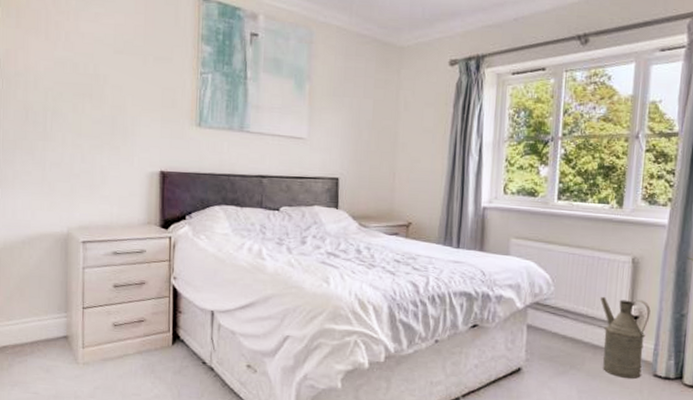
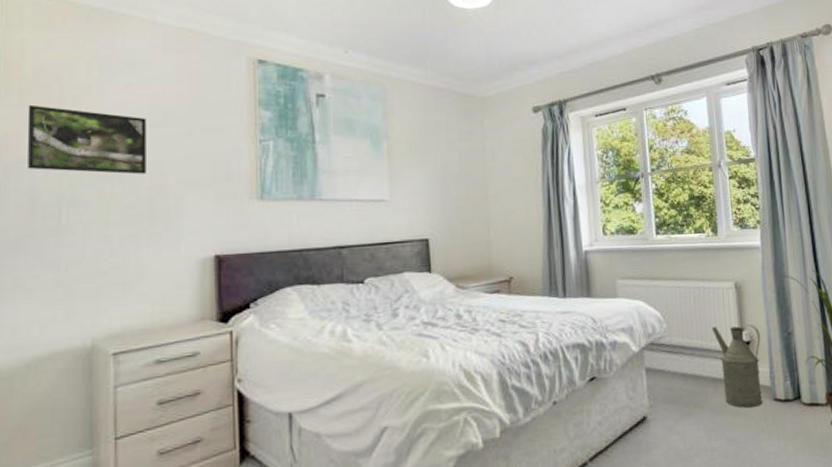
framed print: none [22,26,111,95] -> present [27,104,147,175]

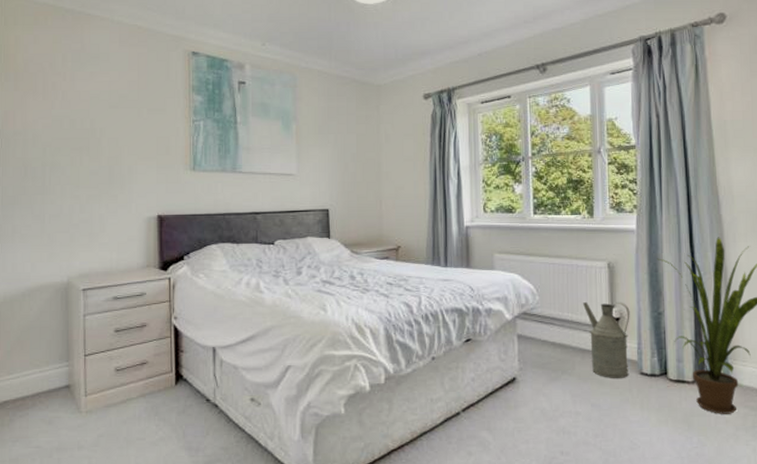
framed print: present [27,104,147,175] -> none [21,89,107,147]

